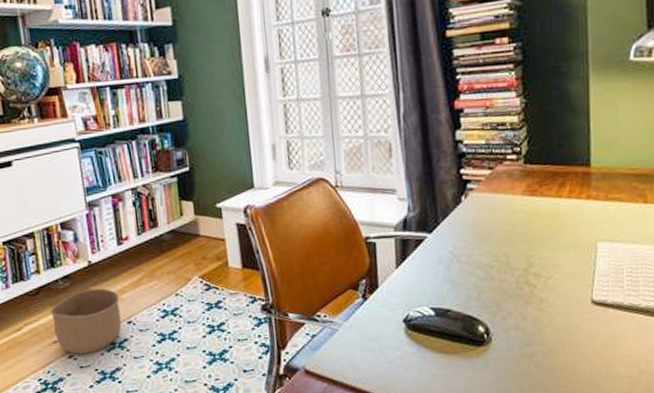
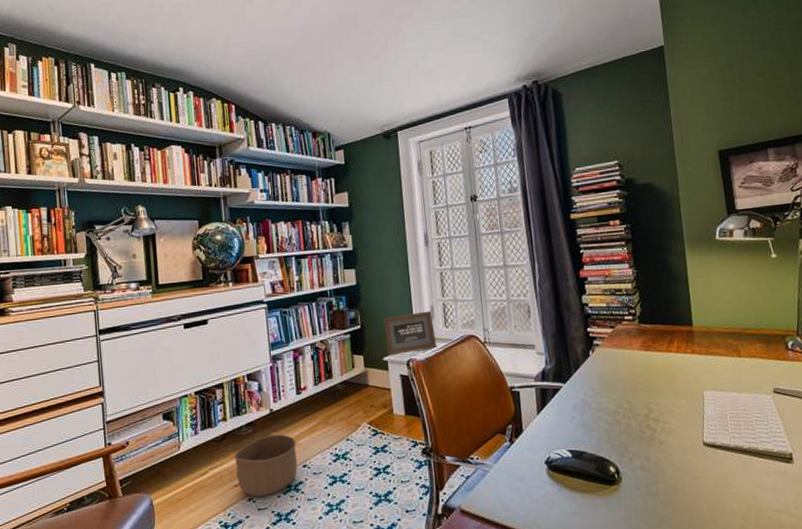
picture frame: none [216,149,279,203] -> present [383,310,436,356]

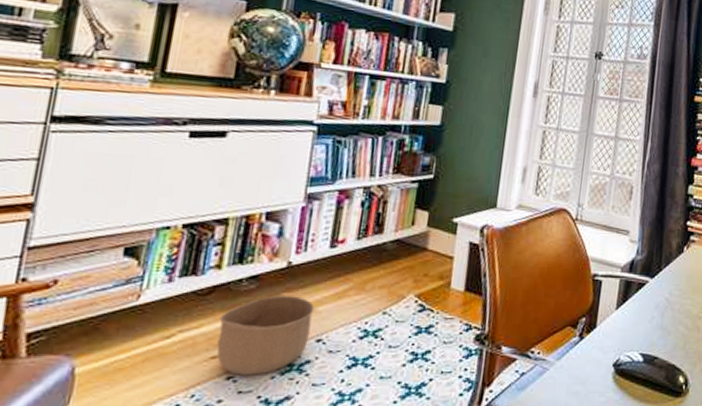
picture frame: present [383,310,436,356] -> none [460,170,524,218]

